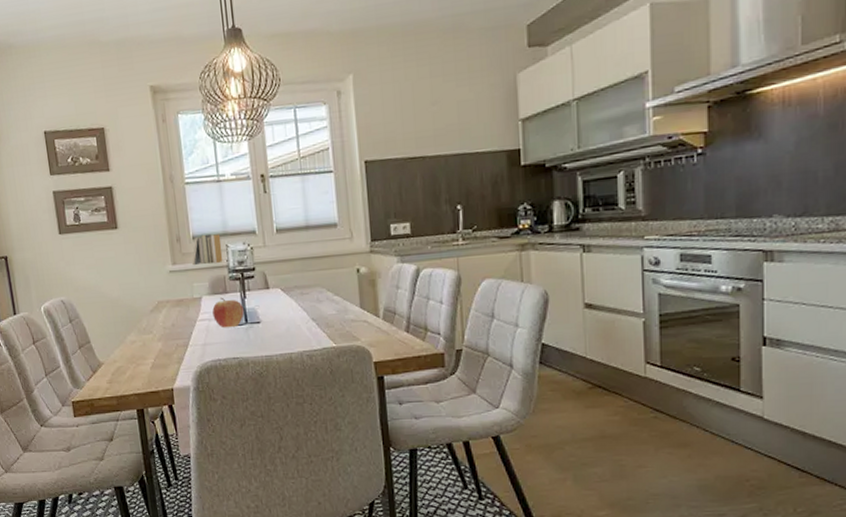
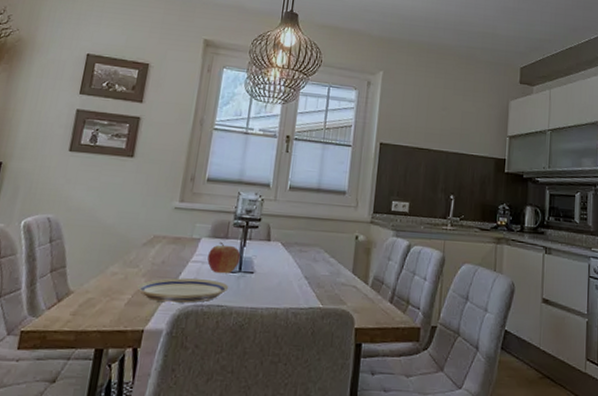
plate: none [157,335,240,362] -> present [137,278,229,304]
books: present [192,233,223,266] -> none [200,178,236,209]

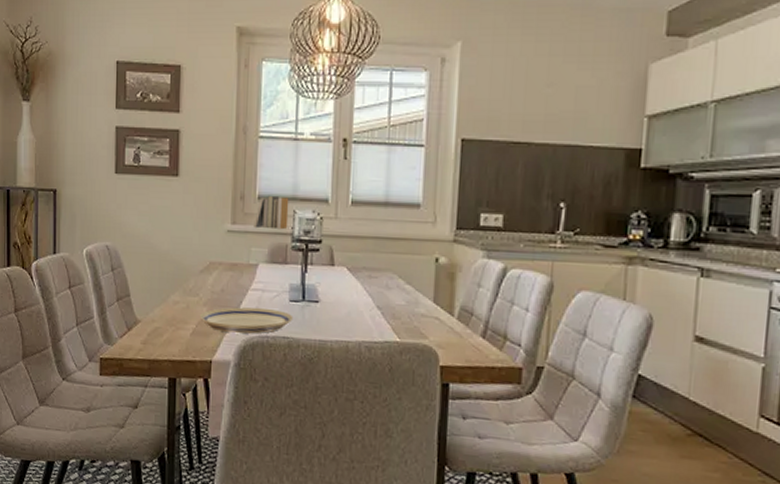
books: none [200,178,236,209] -> present [254,195,289,230]
fruit: present [207,241,241,274] -> none [268,267,303,304]

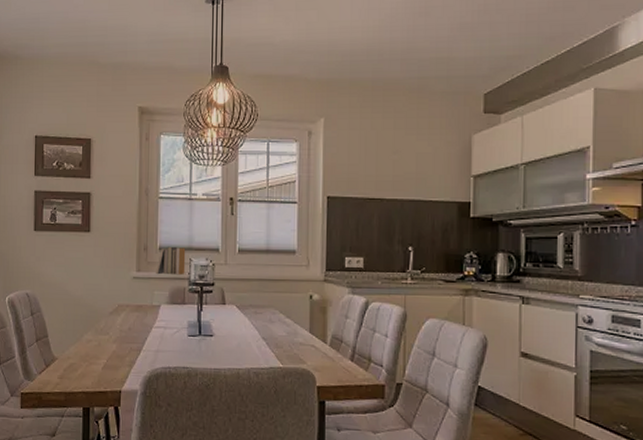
plate: present [200,307,294,334] -> none [110,343,192,366]

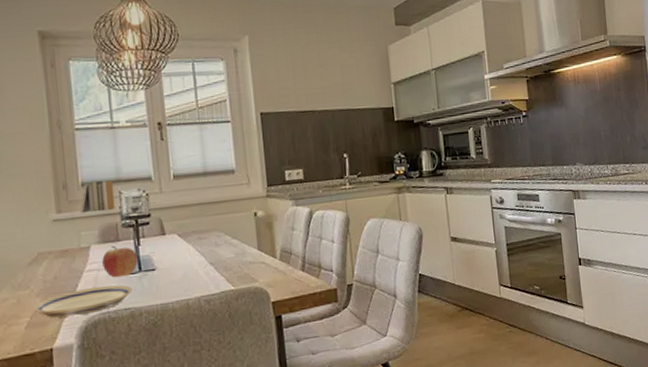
plate: none [110,343,192,366] -> present [34,285,133,318]
fruit: none [169,307,199,338] -> present [102,245,138,278]

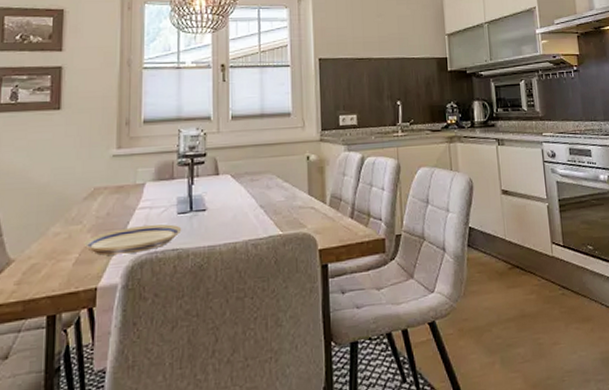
books: present [80,180,116,214] -> none [140,118,174,150]
fruit: present [102,245,138,278] -> none [155,183,190,217]

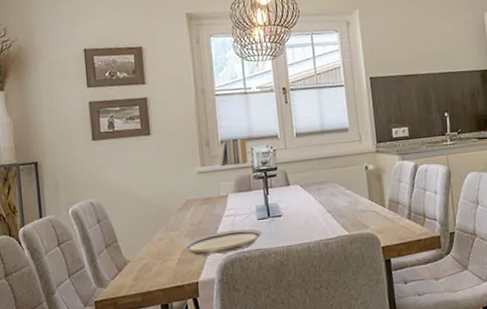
books: none [140,118,174,150] -> present [220,138,249,167]

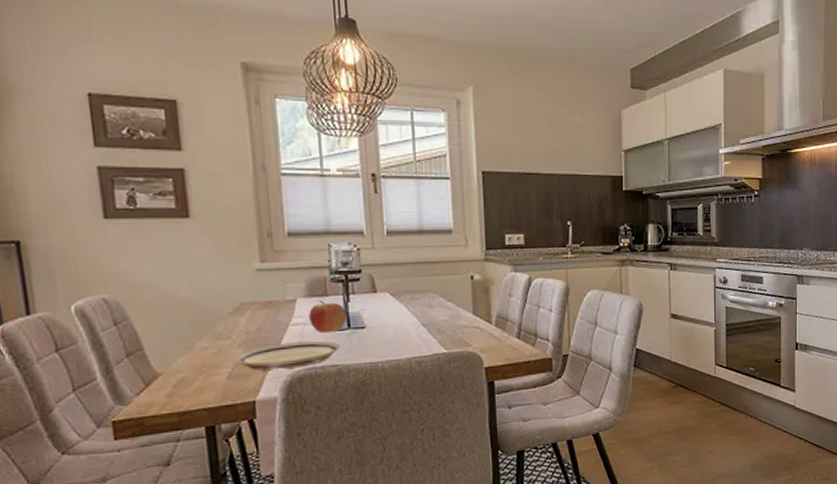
books: present [220,138,249,167] -> none [286,231,324,265]
fruit: none [238,194,267,223] -> present [309,300,347,334]

